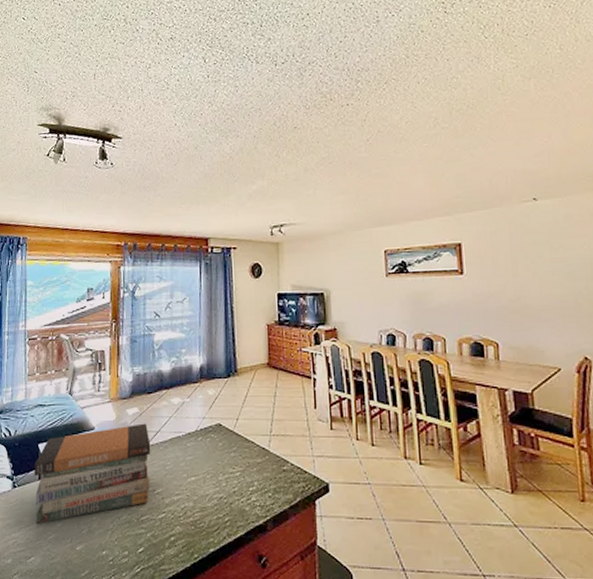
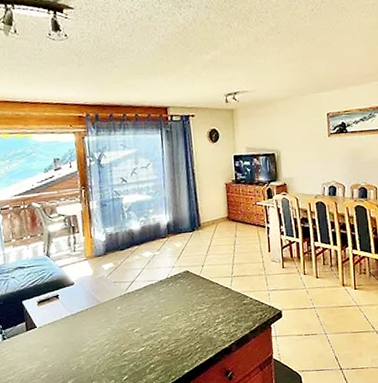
book stack: present [34,423,151,524] -> none [20,275,129,367]

